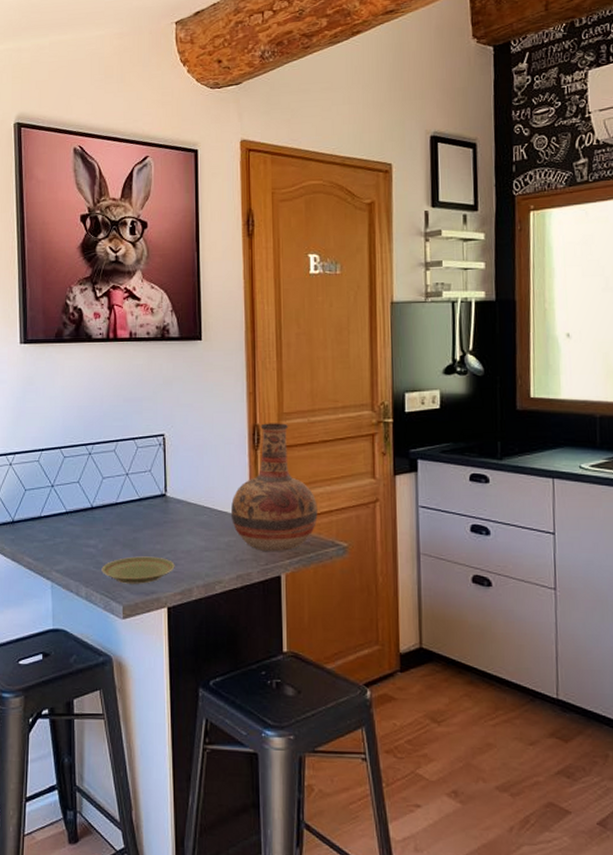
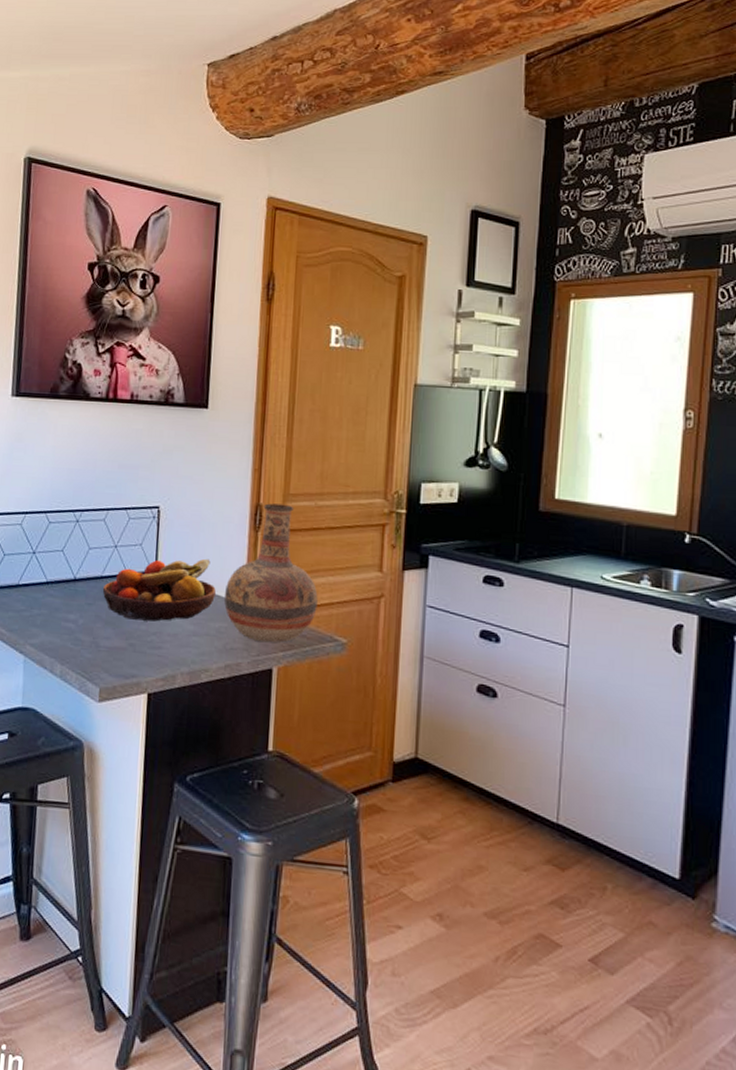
plate: present [101,556,175,584] -> none [79,635,160,666]
fruit bowl: none [118,479,222,541] -> present [102,558,216,622]

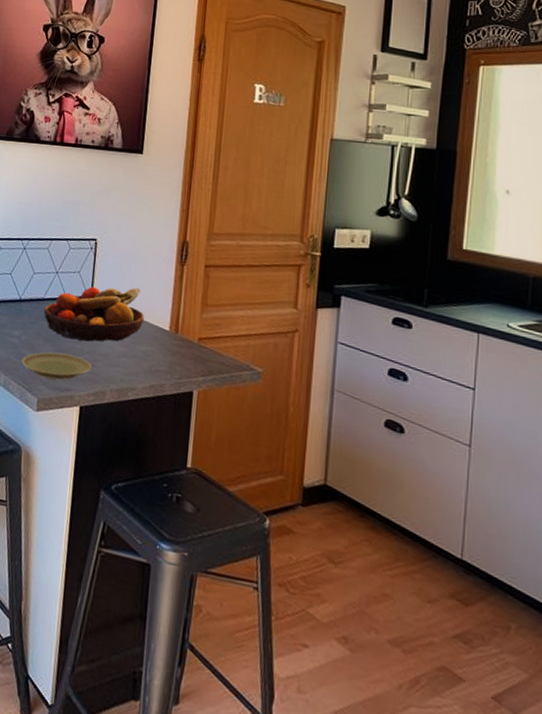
plate: none [79,635,160,666] -> present [22,352,92,380]
vase: present [223,503,318,643] -> none [151,240,237,368]

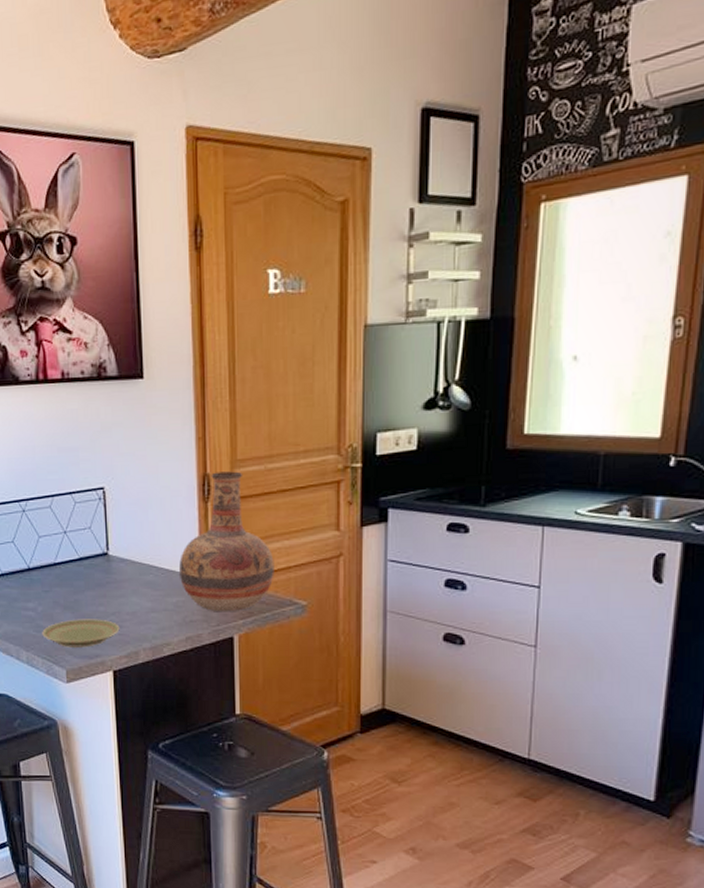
fruit bowl: present [43,286,144,342] -> none [57,535,170,602]
vase: none [151,240,237,368] -> present [178,471,274,612]

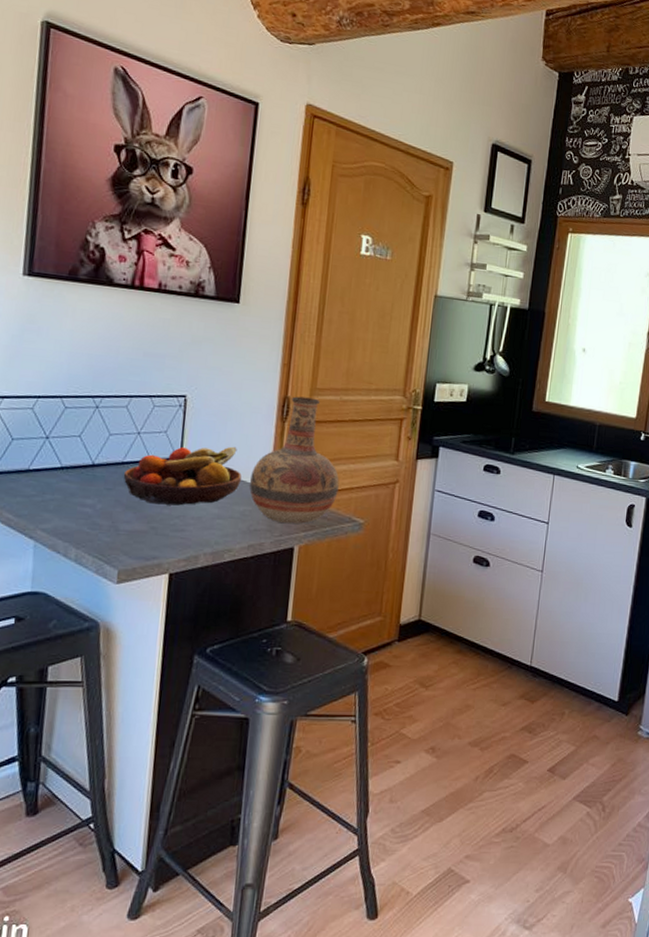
plate: present [42,619,120,647] -> none [97,519,183,549]
fruit bowl: none [57,535,170,602] -> present [123,446,242,506]

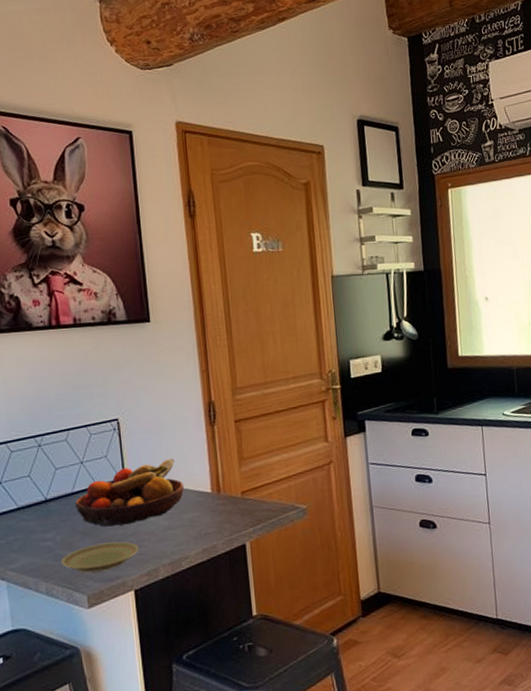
plate: none [97,519,183,549] -> present [61,541,139,573]
vase: present [249,396,339,524] -> none [191,397,277,523]

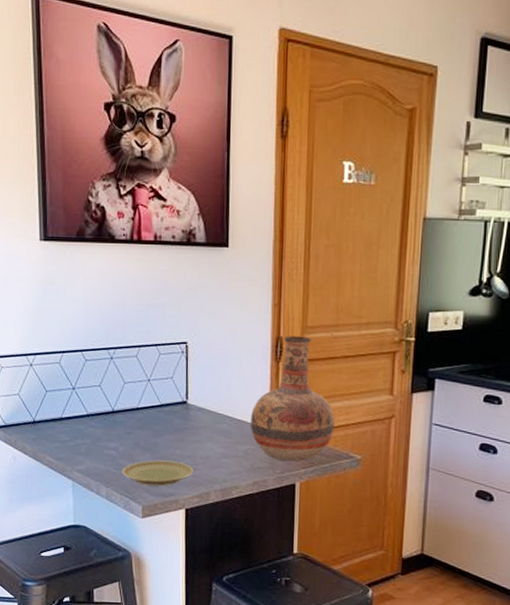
fruit bowl: present [75,458,184,527] -> none [139,388,242,446]
vase: none [191,397,277,523] -> present [250,336,335,462]

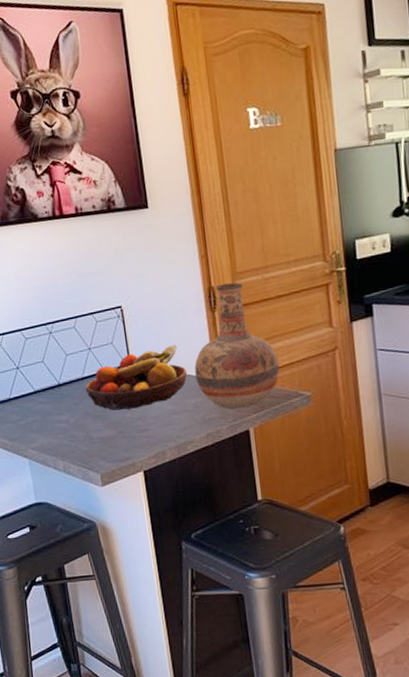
plate: present [122,460,194,487] -> none [75,424,147,454]
fruit bowl: none [139,388,242,446] -> present [85,344,187,411]

